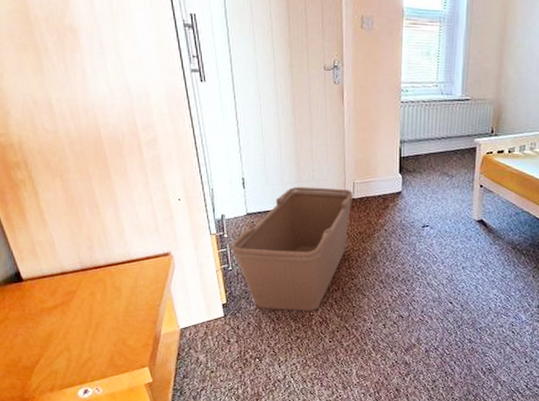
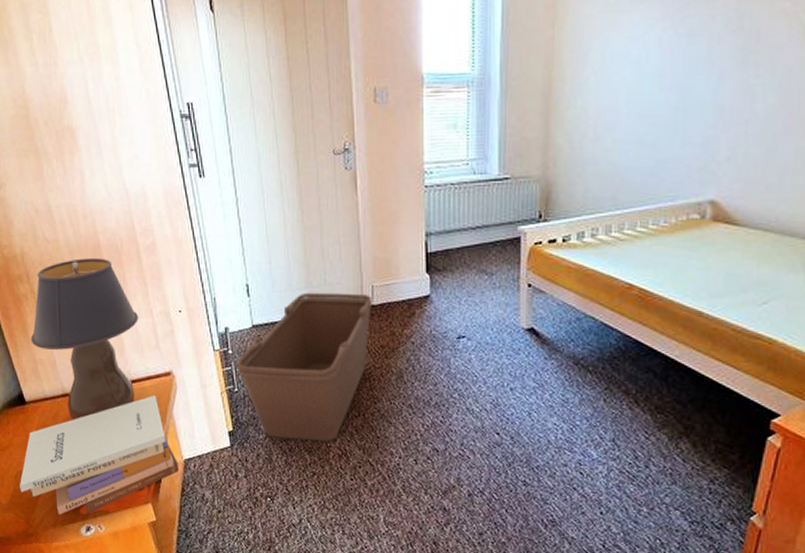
books: none [15,272,176,380] -> present [19,394,179,515]
table lamp: none [28,149,139,296] -> present [30,258,138,420]

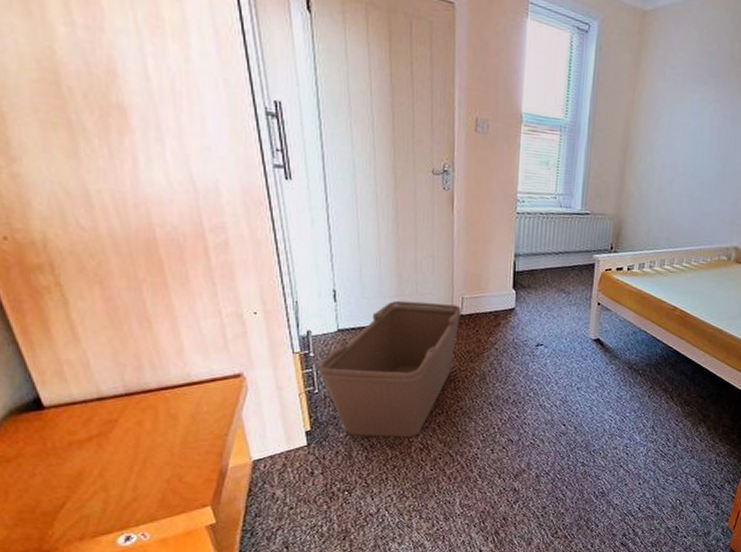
books: present [19,394,179,515] -> none [31,396,247,527]
table lamp: present [30,258,138,420] -> none [53,251,203,425]

